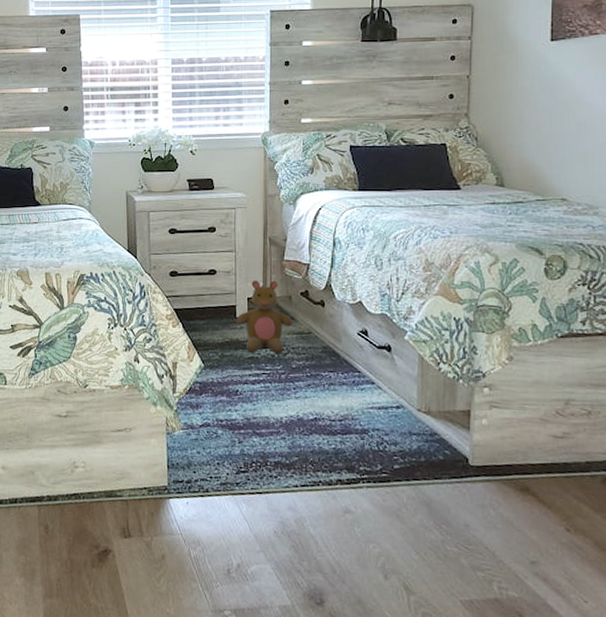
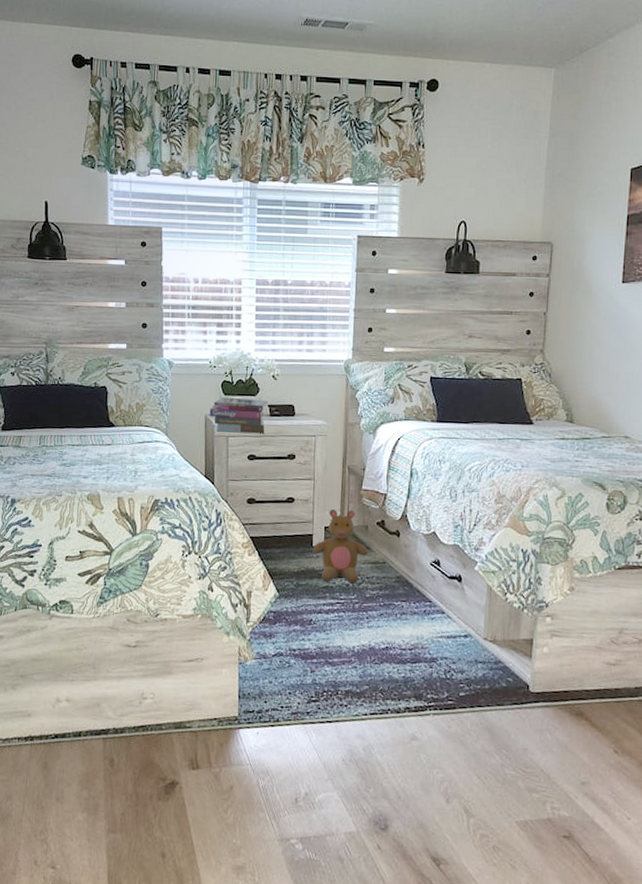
books: none [130,173,188,208] -> present [209,397,269,433]

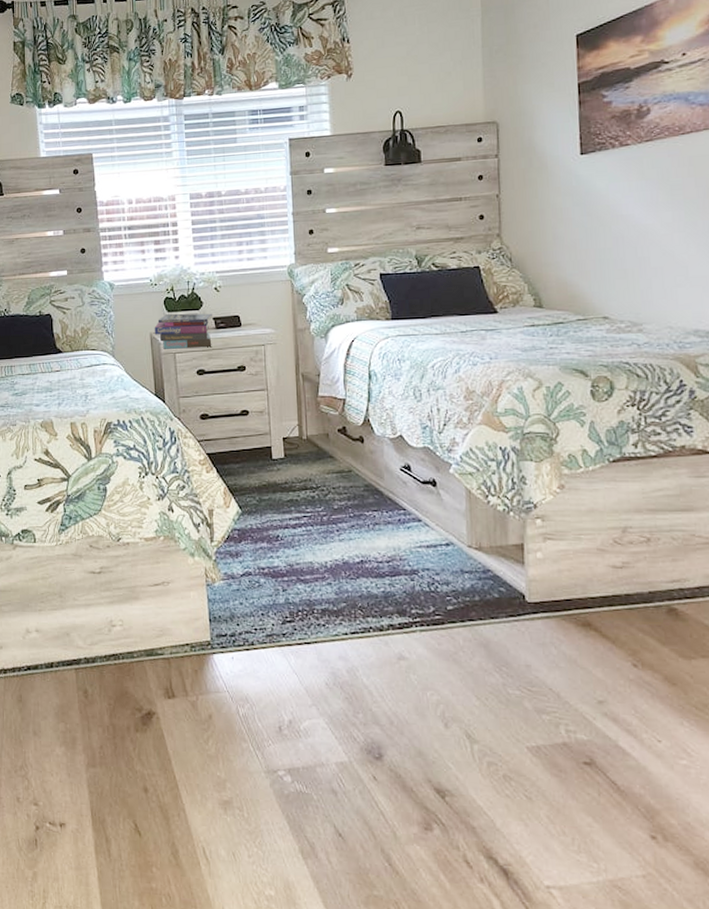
teddy bear: present [312,509,369,584] -> none [272,418,333,495]

